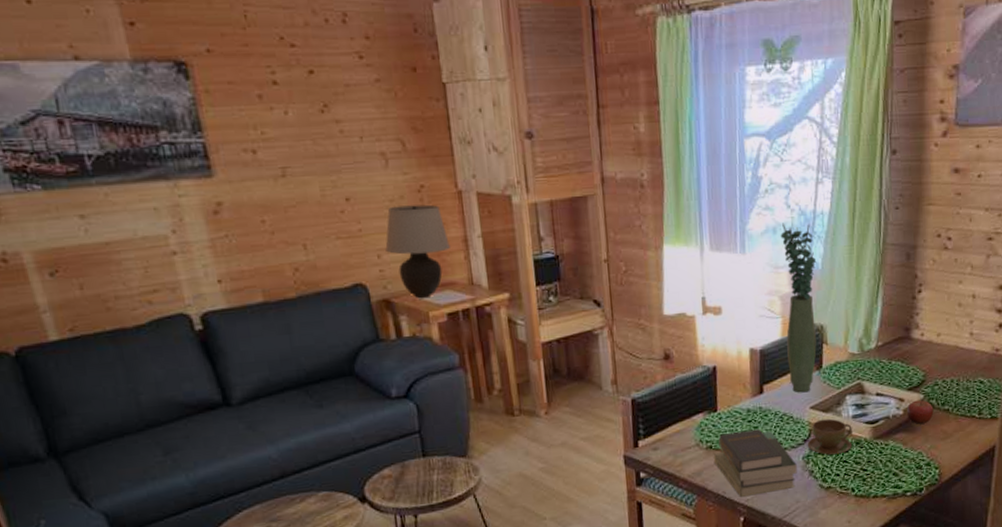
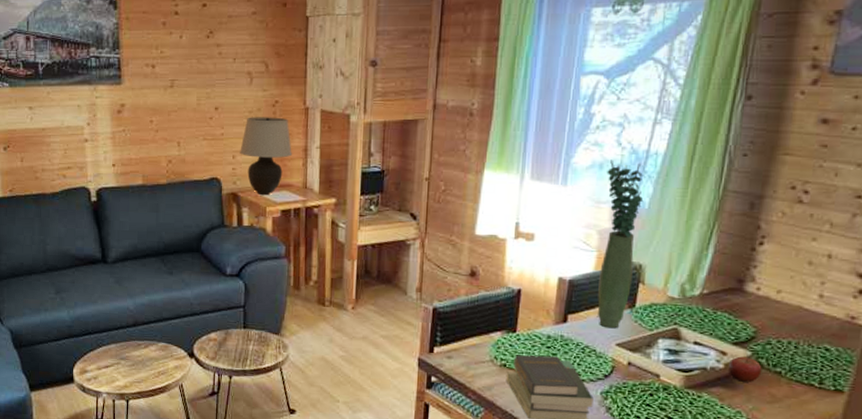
teacup: present [807,418,852,455] -> none [607,358,661,397]

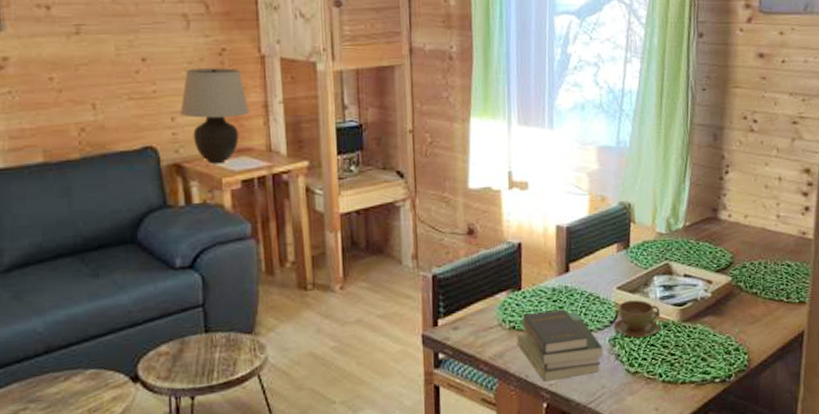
vase: present [597,159,644,329] -> none [589,100,625,273]
teacup: none [607,358,661,397] -> present [613,299,660,338]
fruit: present [728,356,762,382] -> none [714,282,742,307]

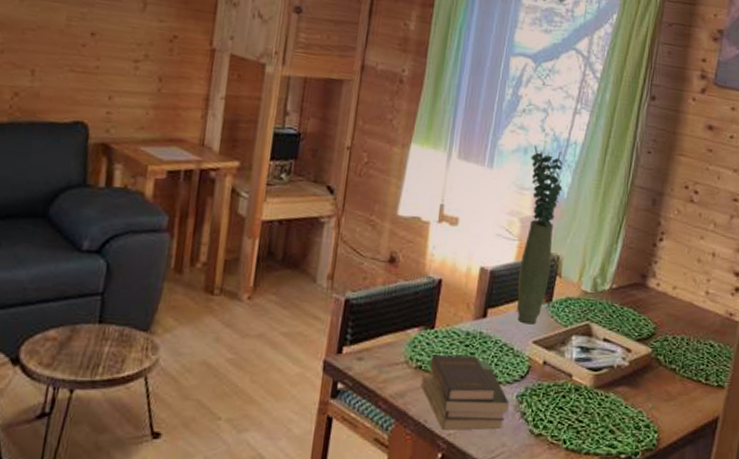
table lamp: present [180,68,249,163] -> none [119,50,190,150]
vase: none [589,100,625,273] -> present [517,145,563,325]
teacup: present [613,299,660,338] -> none [523,357,574,399]

